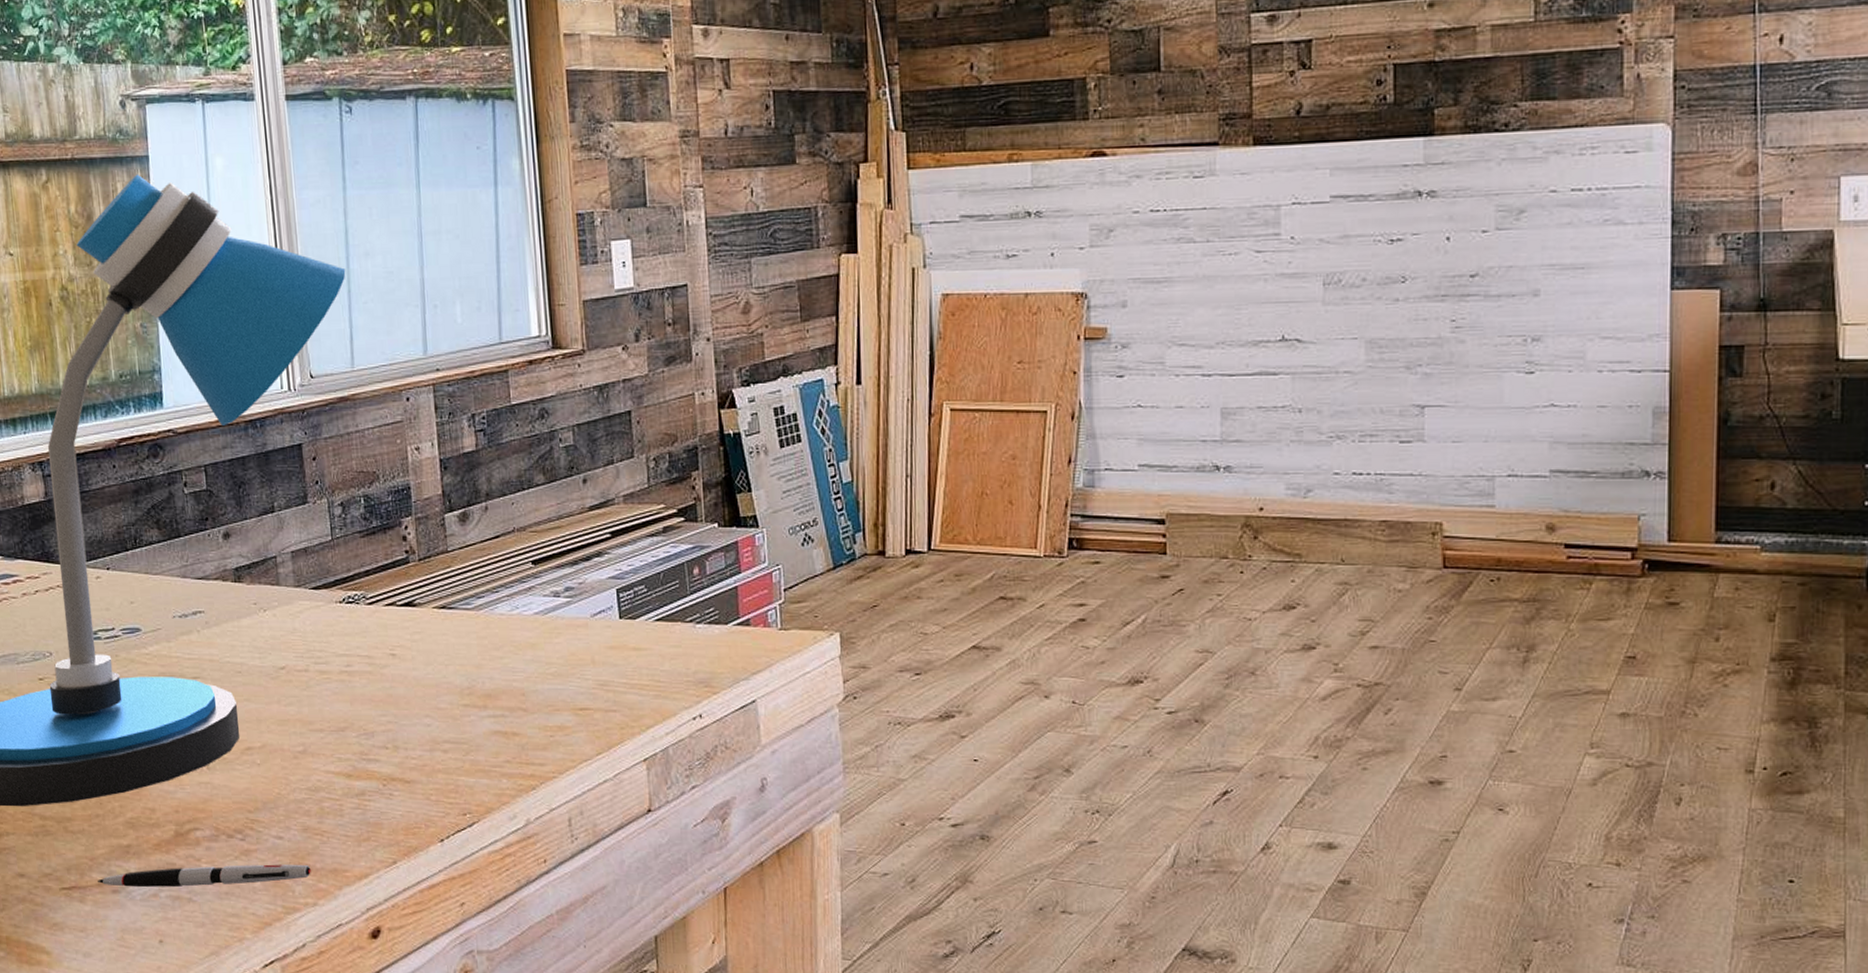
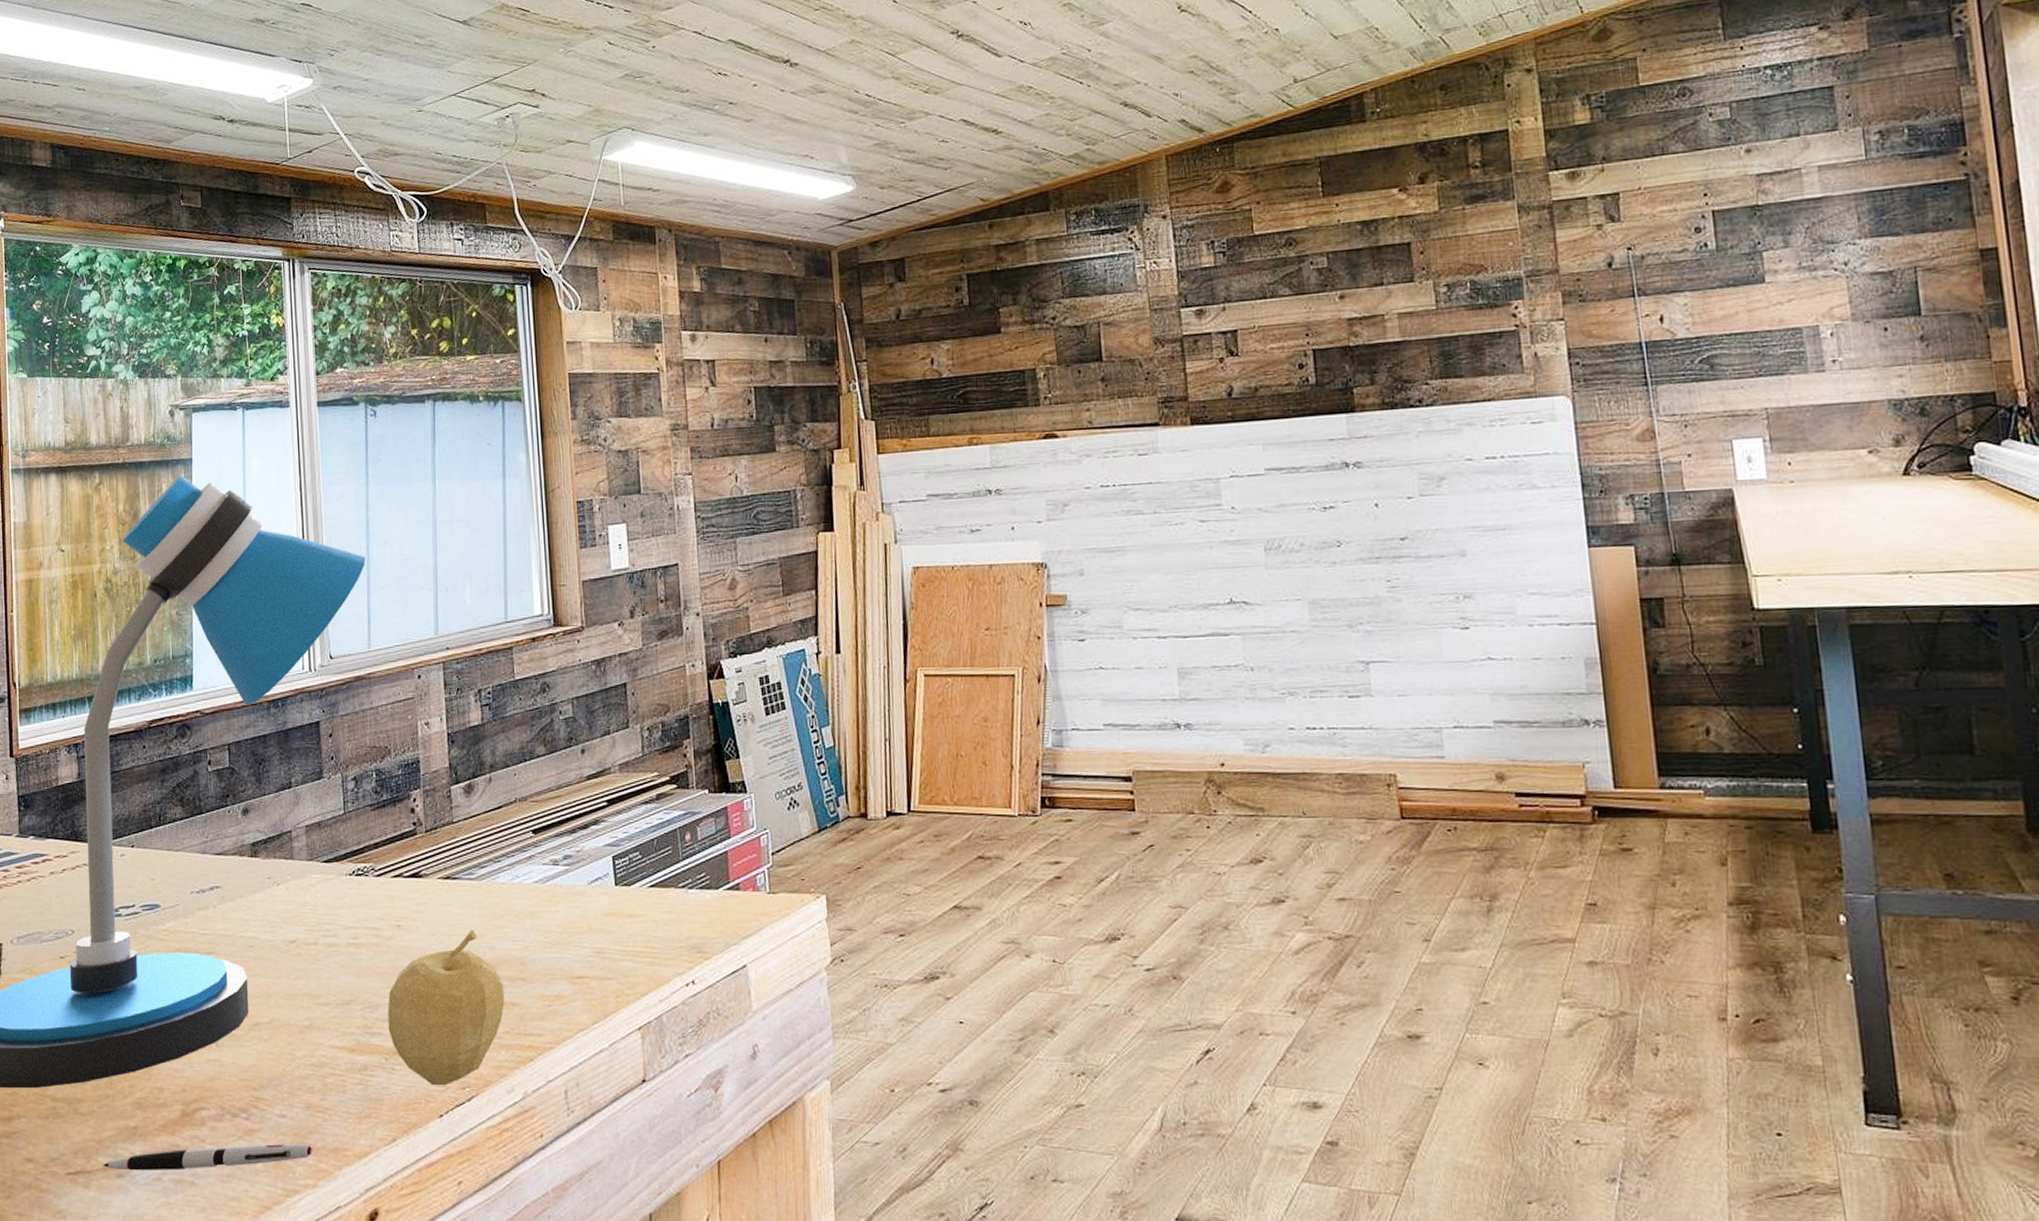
fruit: none [384,660,506,812] -> present [387,930,505,1086]

